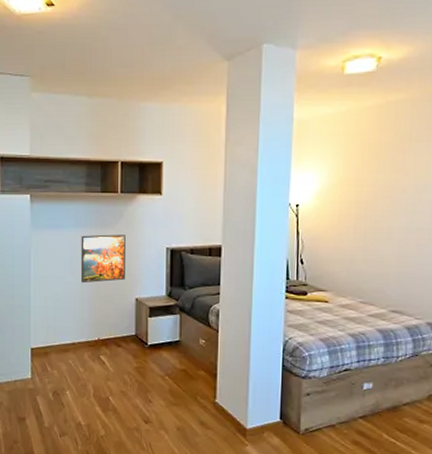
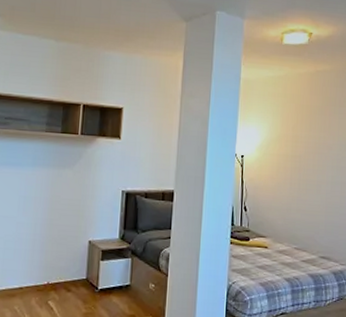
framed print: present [80,234,126,283] -> none [34,174,83,224]

